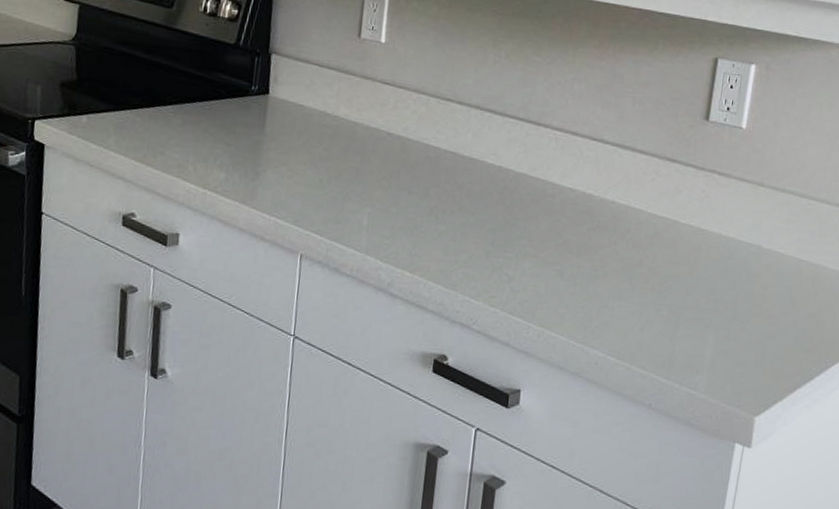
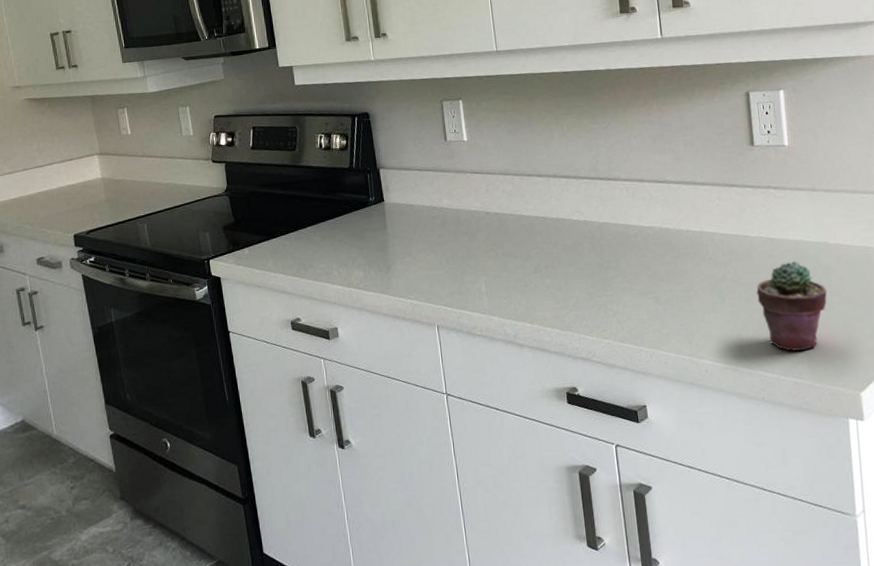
potted succulent: none [670,259,747,360] -> present [756,261,827,351]

